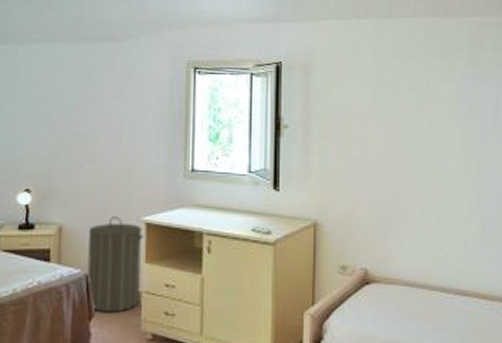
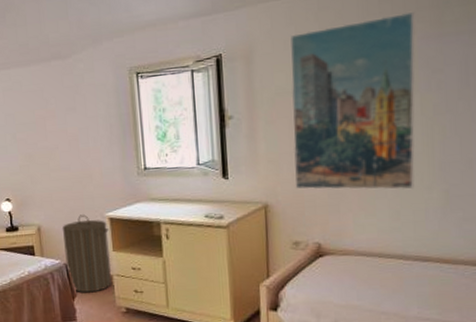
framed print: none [344,50,456,220] -> present [290,11,416,190]

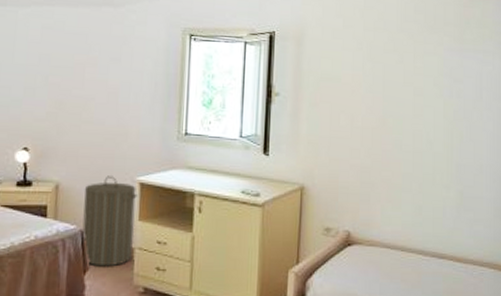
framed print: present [290,11,416,190] -> none [331,24,442,187]

